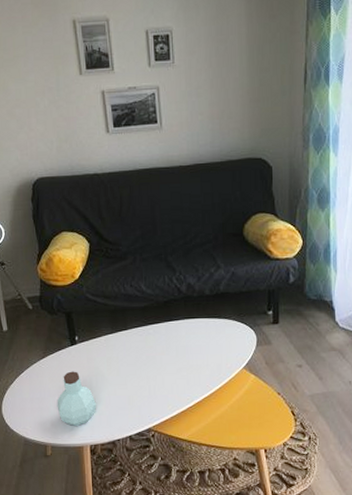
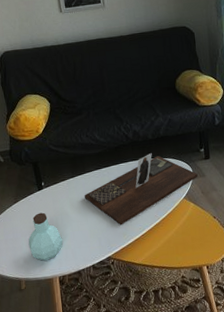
decorative tray: none [125,312,263,394] -> present [85,153,198,225]

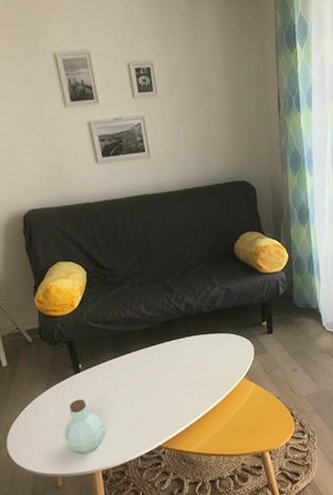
decorative tray: present [85,153,198,225] -> none [130,328,260,411]

